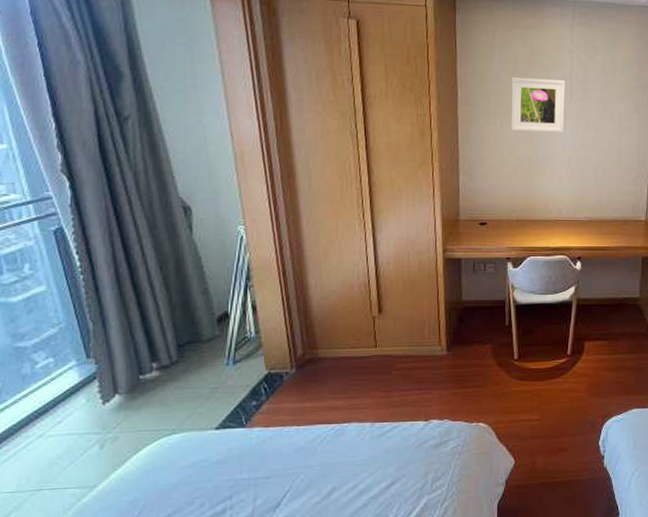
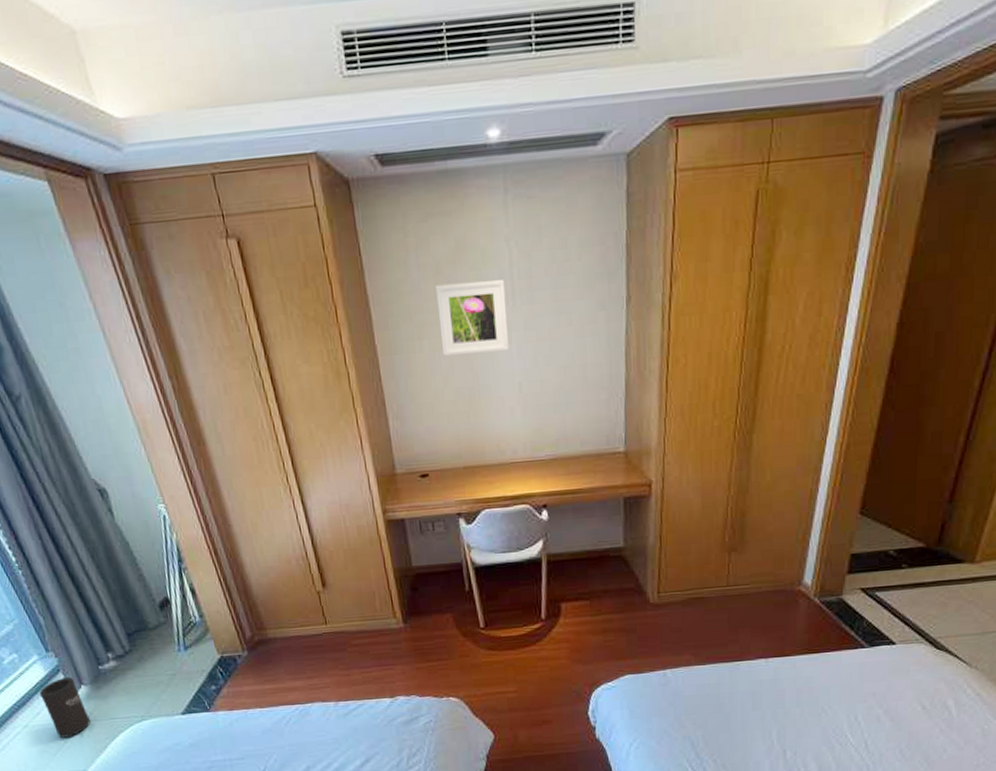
speaker: none [66,386,115,450] -> present [39,677,91,738]

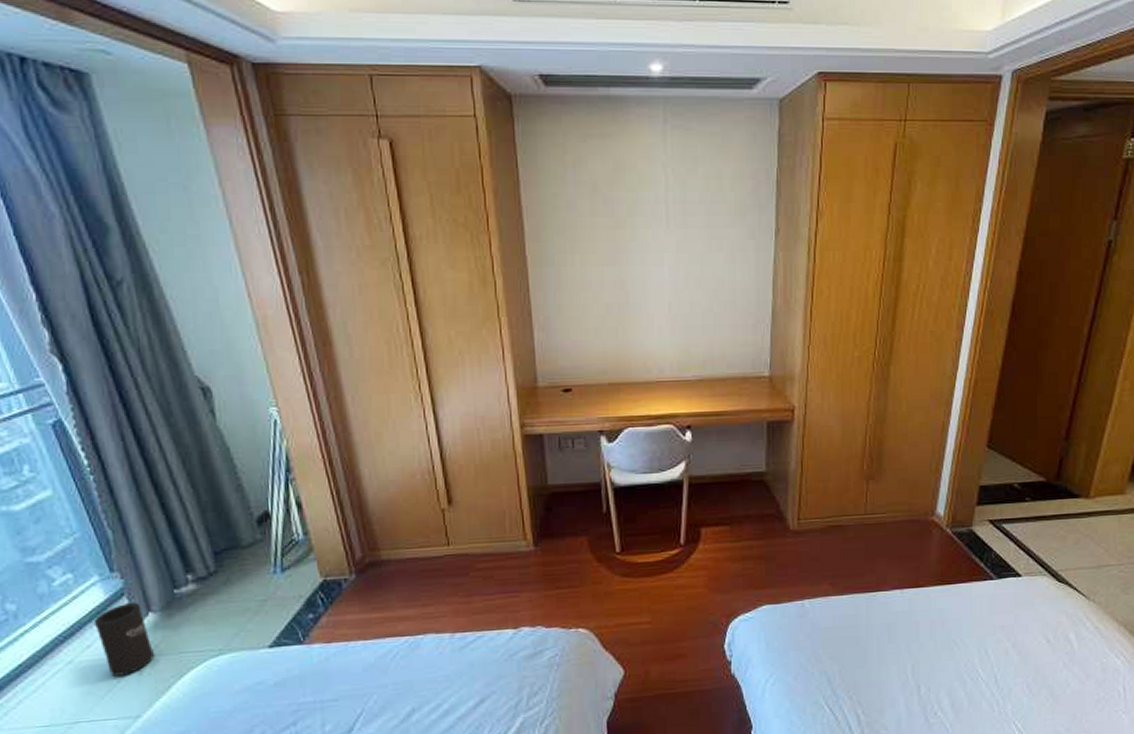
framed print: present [435,280,510,357] -> none [591,202,661,273]

